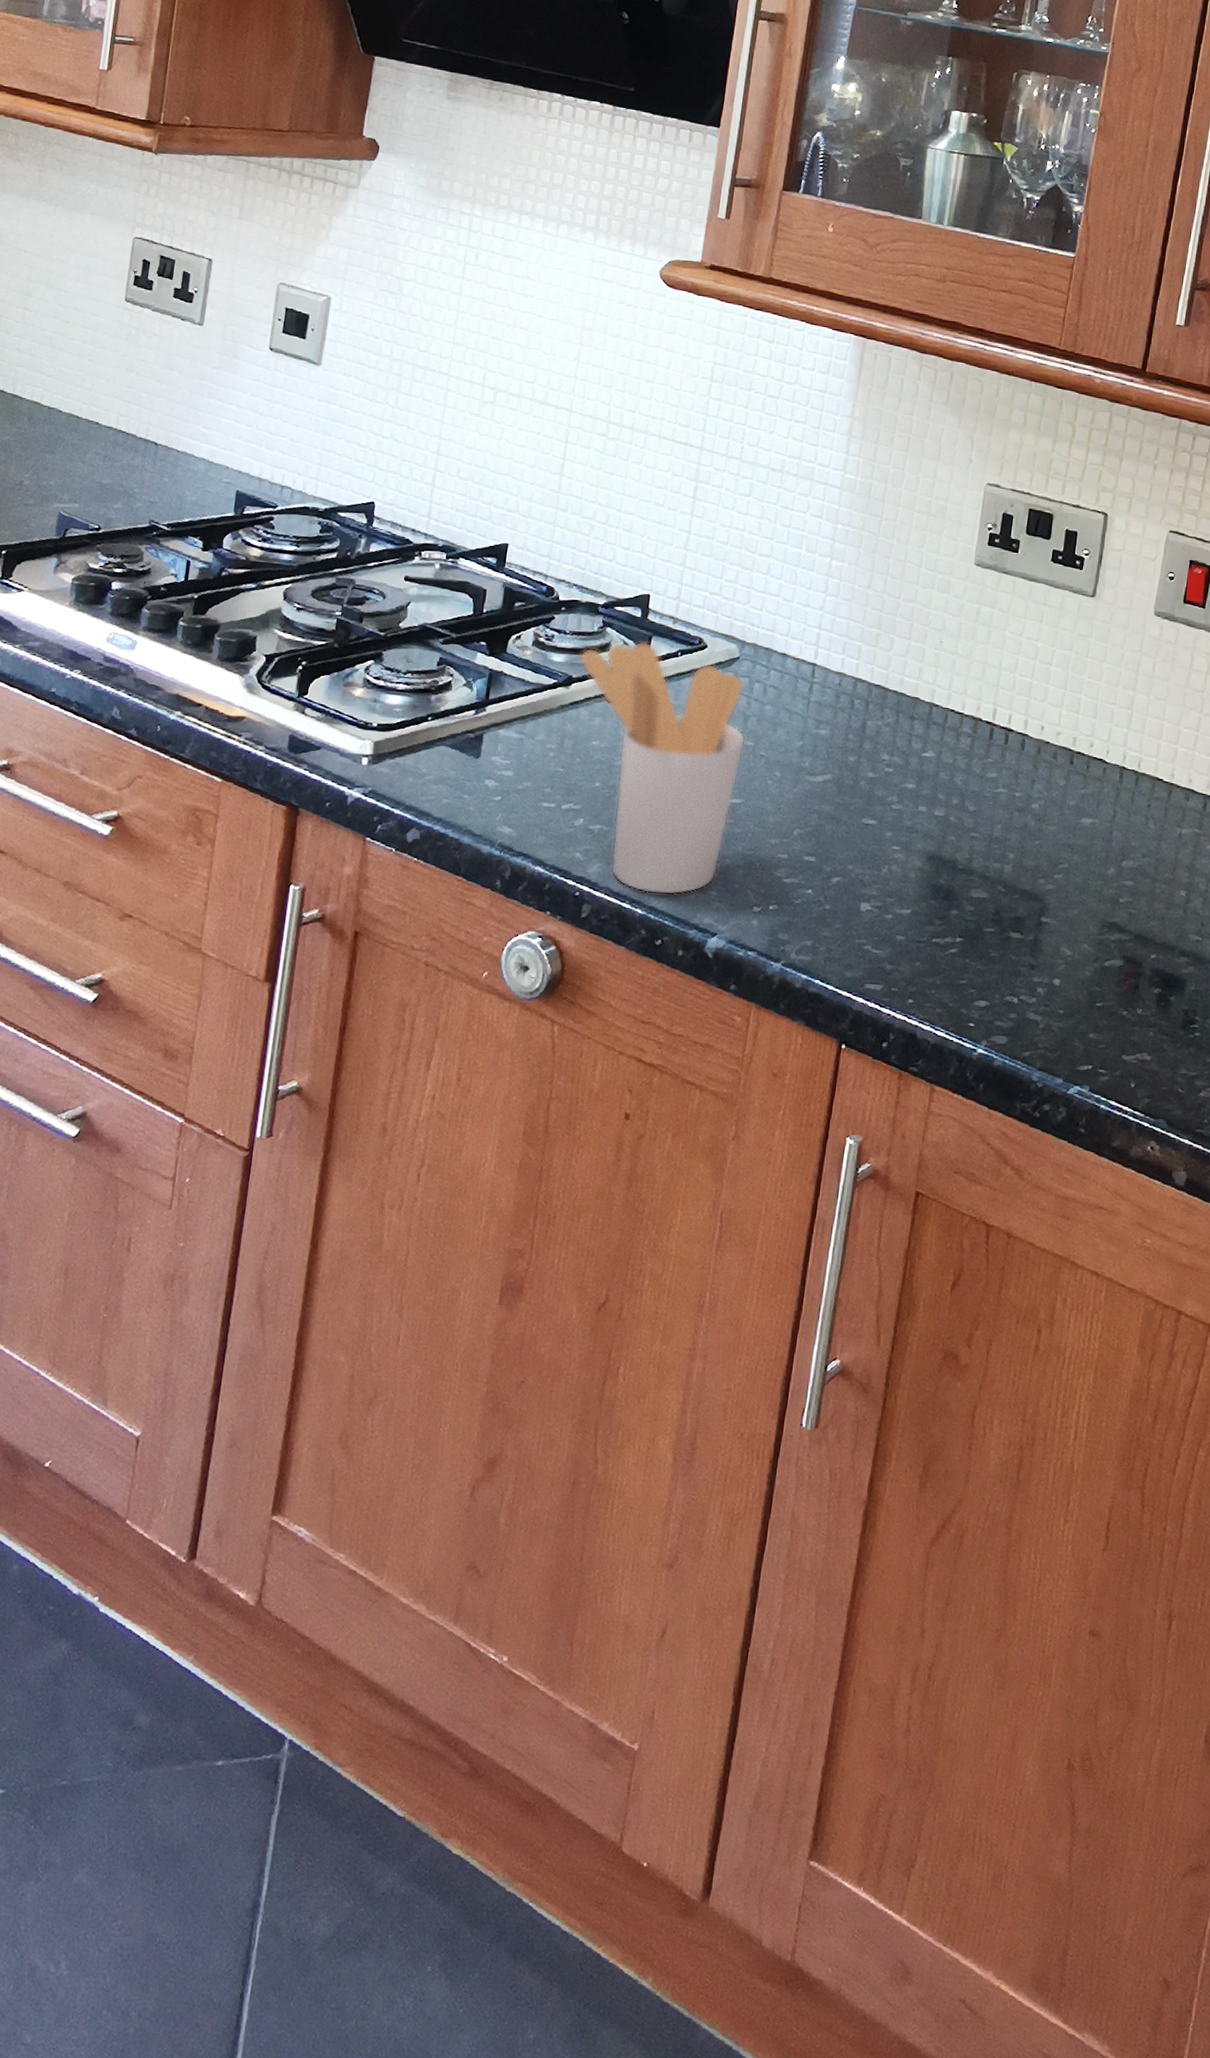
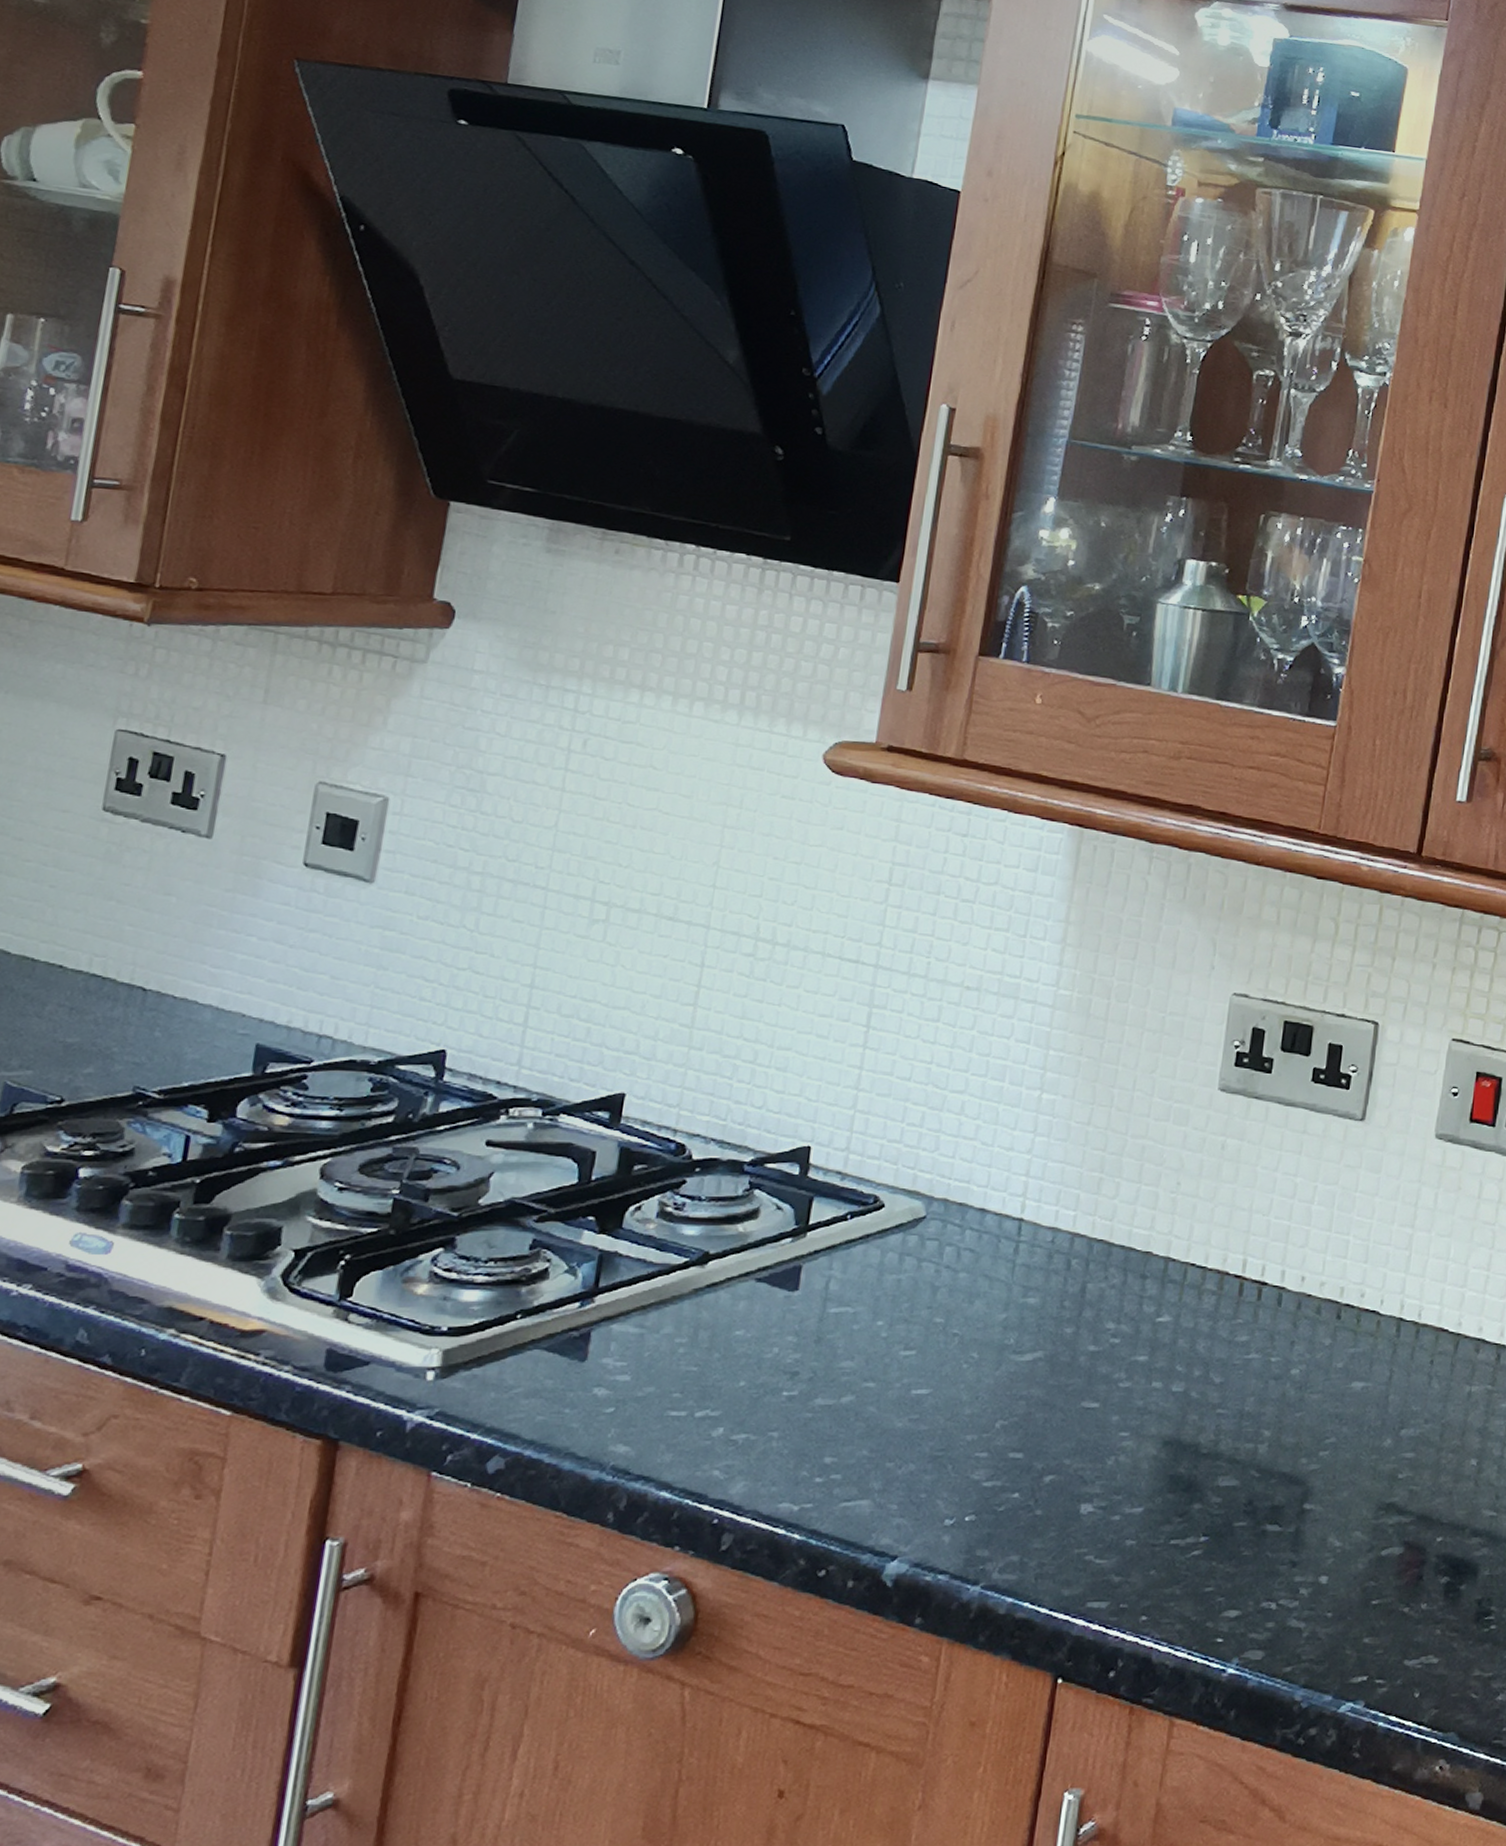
utensil holder: present [580,641,746,896] -> none [719,1204,934,1514]

